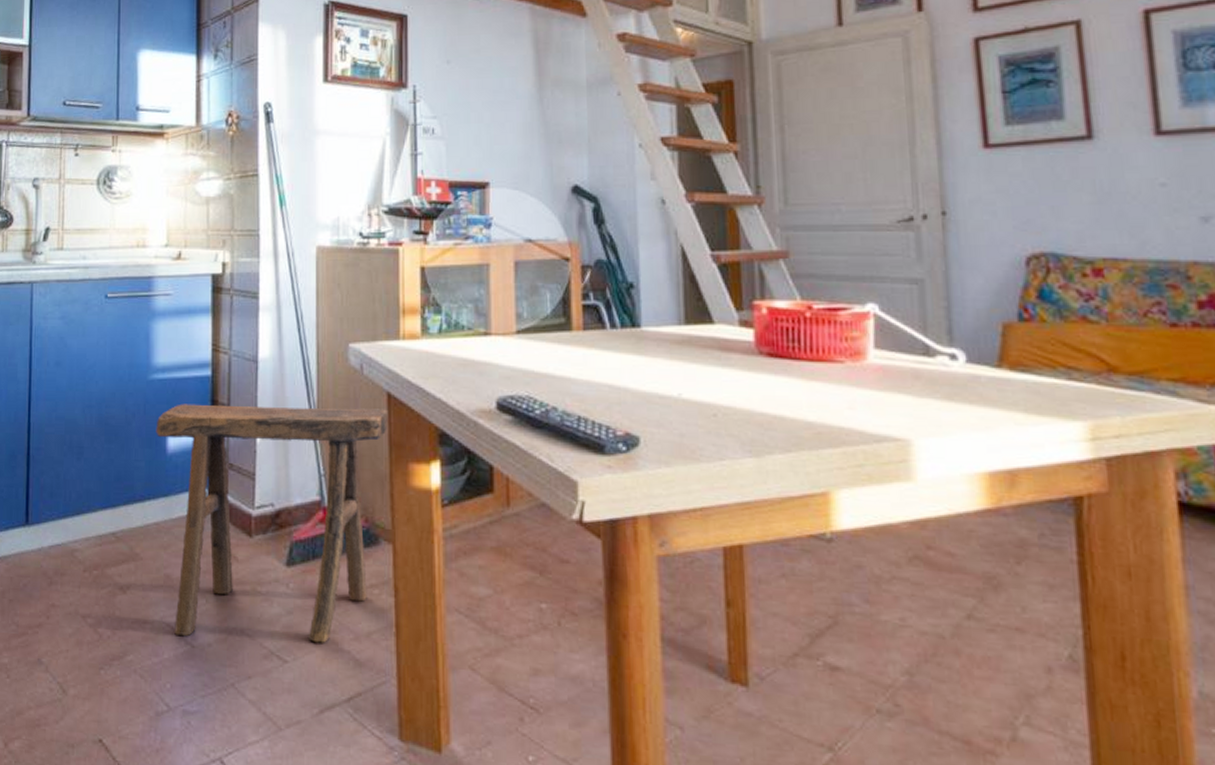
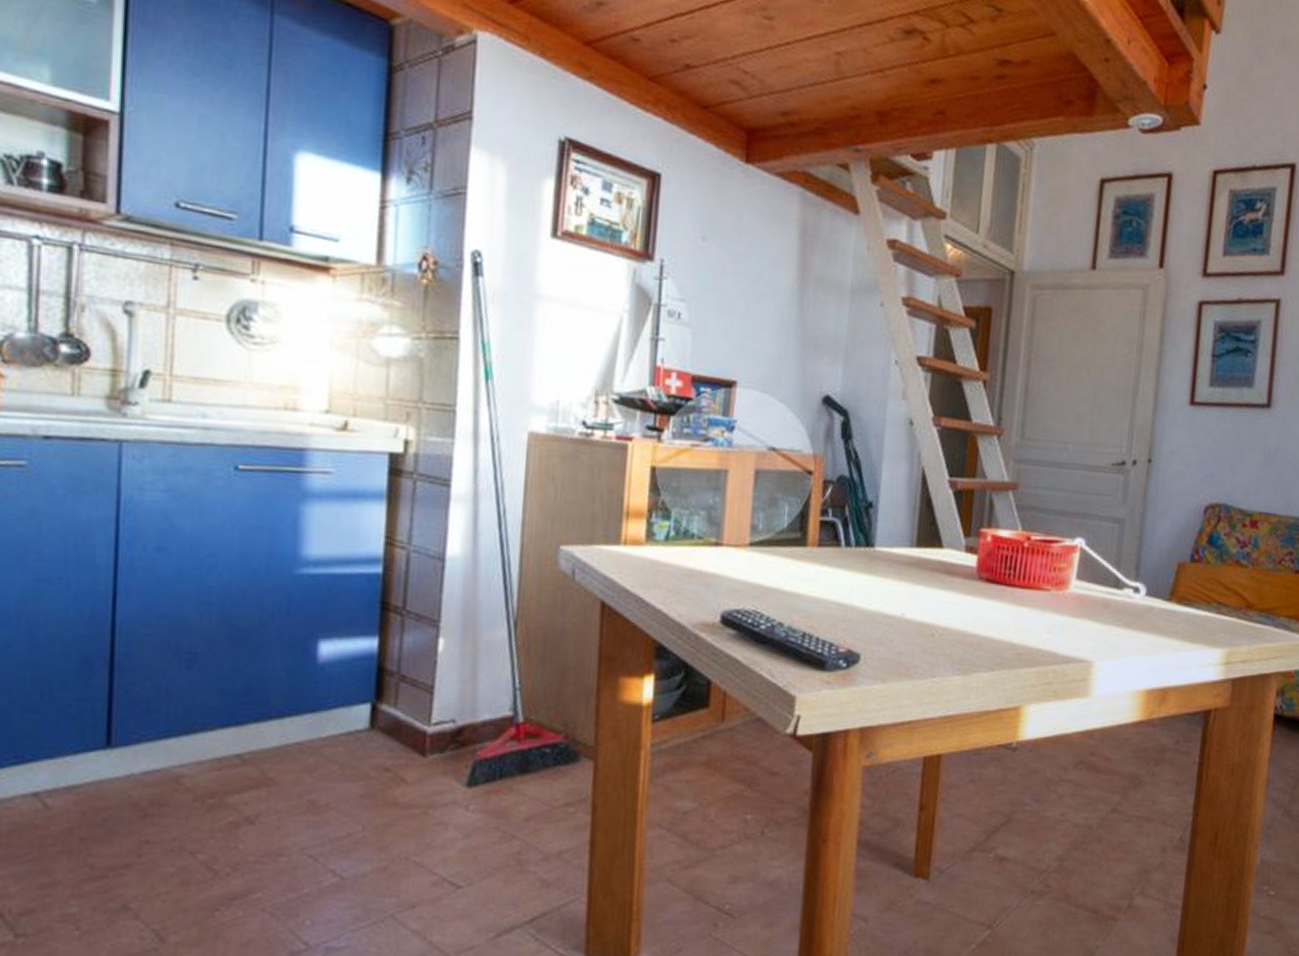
stool: present [156,403,387,643] -> none [302,604,600,867]

